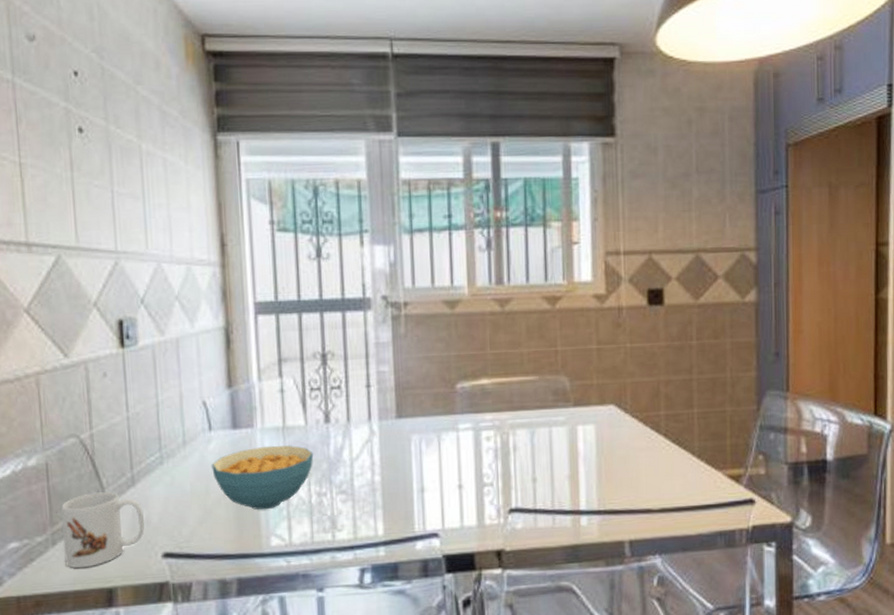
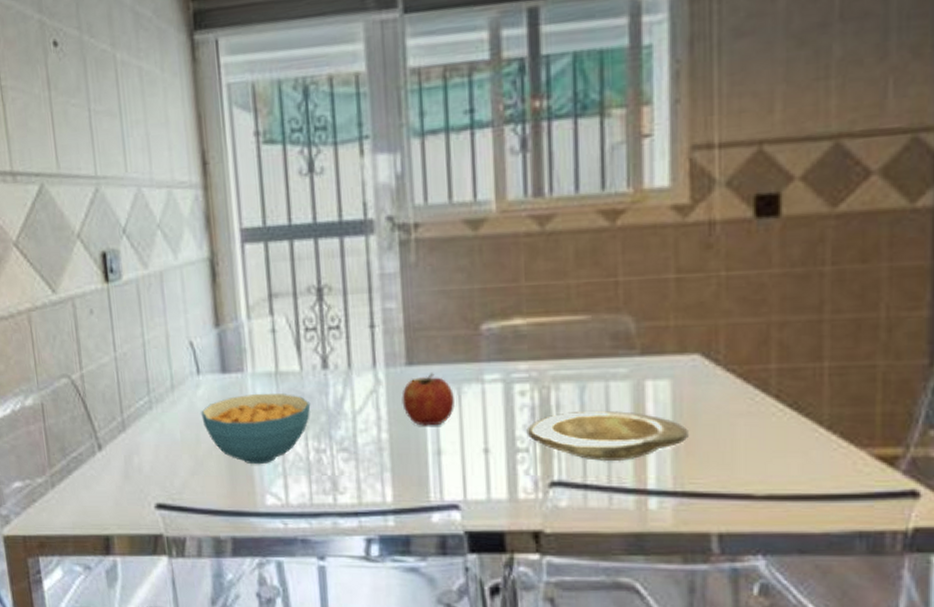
mug: present [61,492,144,569] -> none [57,436,137,513]
fruit: none [392,424,435,469] -> present [401,373,454,426]
plate: none [491,450,608,491] -> present [526,411,689,462]

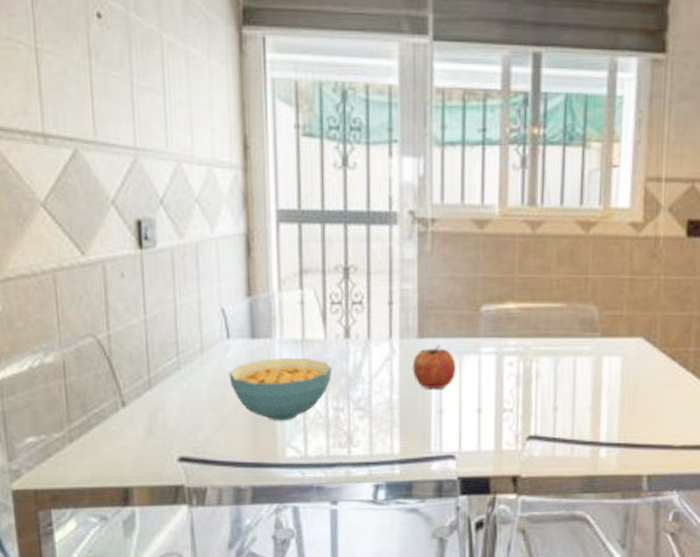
plate: present [526,411,689,462] -> none [512,380,631,420]

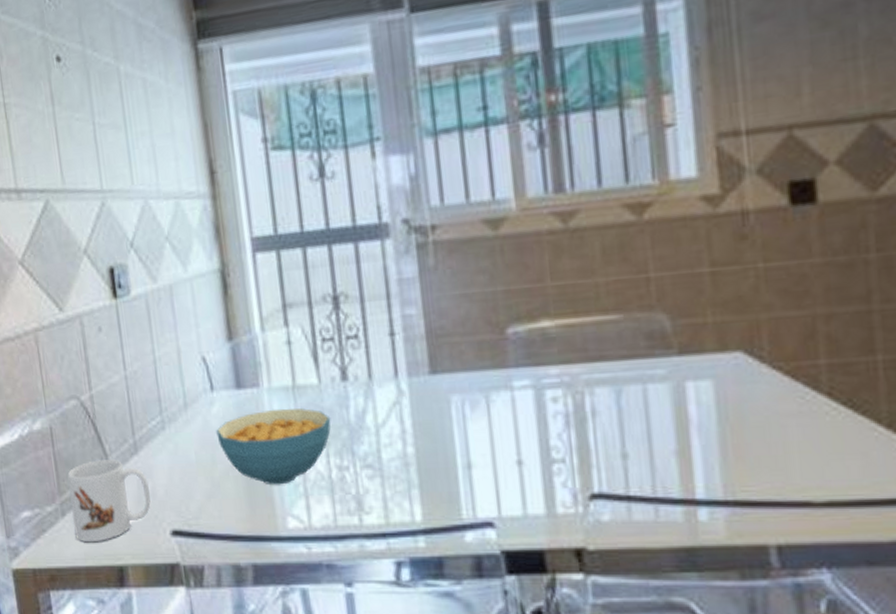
mug: none [78,393,161,467] -> present [67,459,151,543]
fruit: present [412,345,456,389] -> none [426,381,483,438]

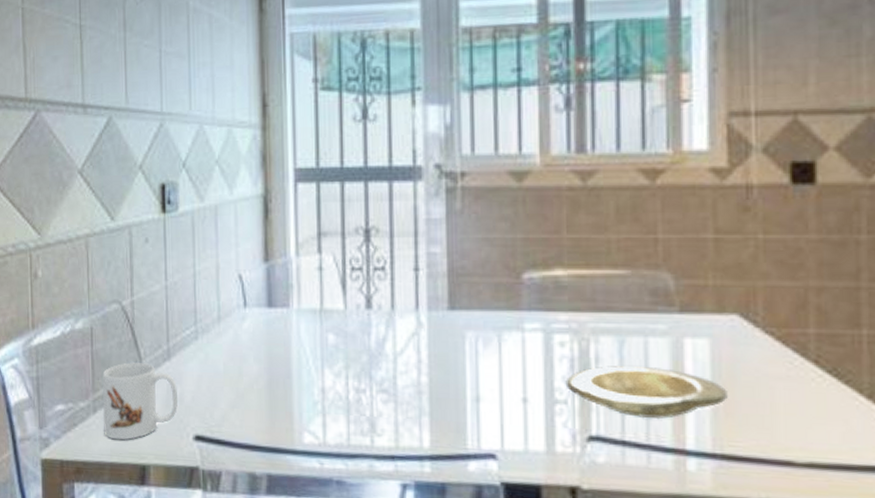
cereal bowl: present [216,408,331,485] -> none [245,329,353,402]
plate: none [561,415,737,471] -> present [565,366,728,420]

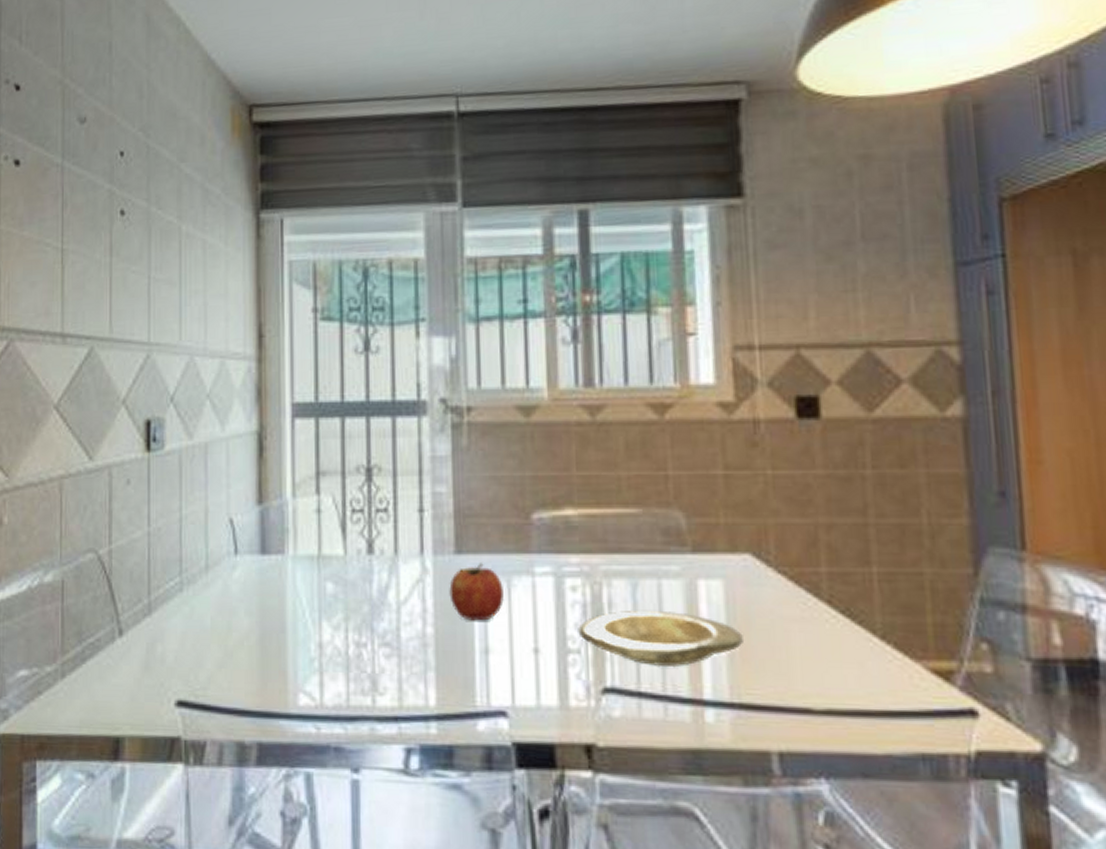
mug: present [102,362,178,441] -> none [72,619,158,709]
fruit: none [443,318,494,372] -> present [449,563,504,621]

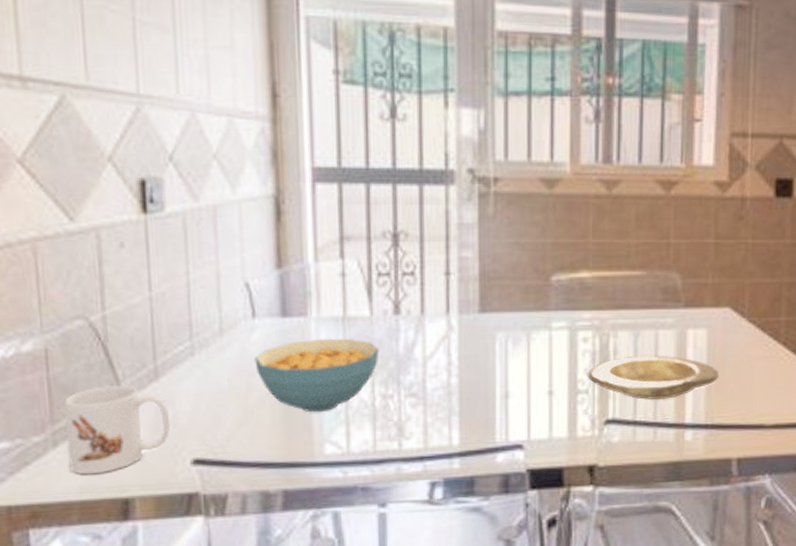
mug: none [72,619,158,709] -> present [64,385,170,475]
cereal bowl: none [235,578,353,659] -> present [254,338,380,413]
fruit: present [449,563,504,621] -> none [473,320,523,371]

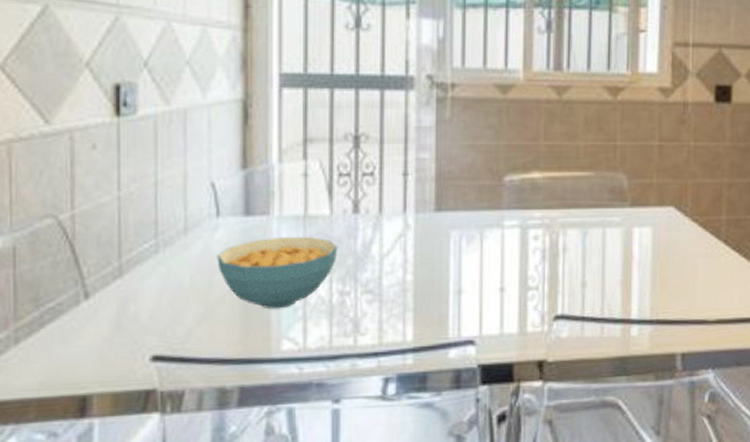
mug: present [64,385,170,475] -> none [28,283,131,372]
plate: present [587,356,719,401] -> none [537,253,663,297]

